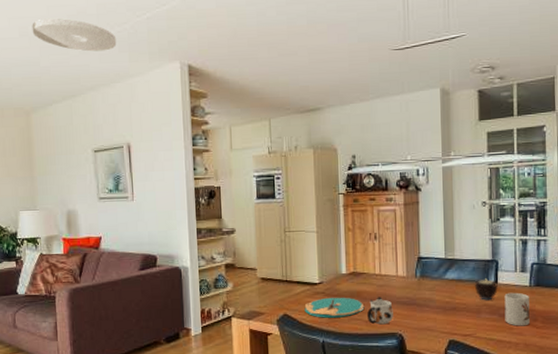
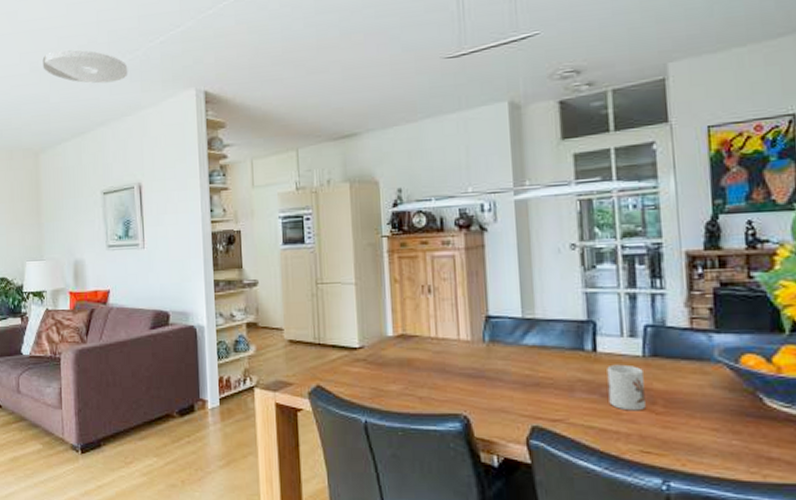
plate: present [304,297,365,318] -> none [341,365,418,392]
mug: present [367,297,393,325] -> none [421,366,455,403]
candle: present [474,278,498,301] -> none [563,345,597,375]

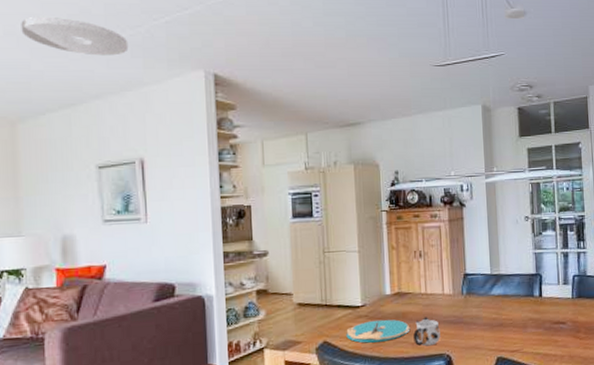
plate: none [341,365,418,392] -> present [346,319,411,343]
mug: none [421,366,455,403] -> present [413,317,440,347]
mug: present [607,364,646,411] -> none [549,305,573,339]

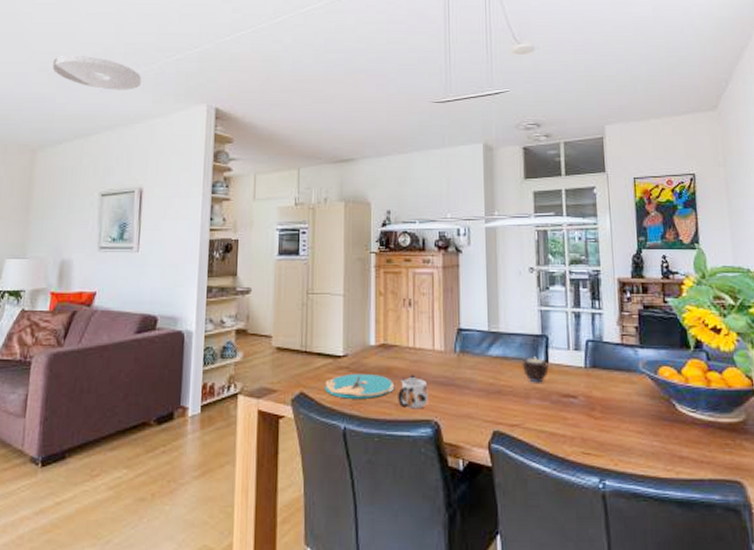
candle: none [520,292,543,315] -> present [522,356,549,383]

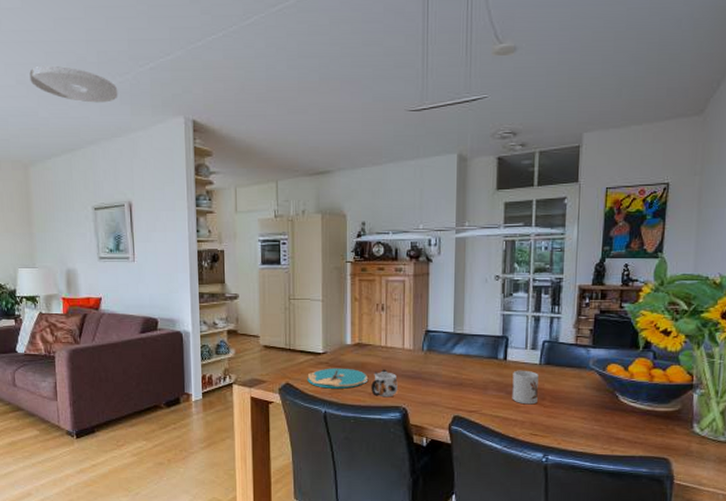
candle: present [522,356,549,383] -> none [482,355,507,377]
mug: none [556,374,587,416] -> present [512,370,538,405]

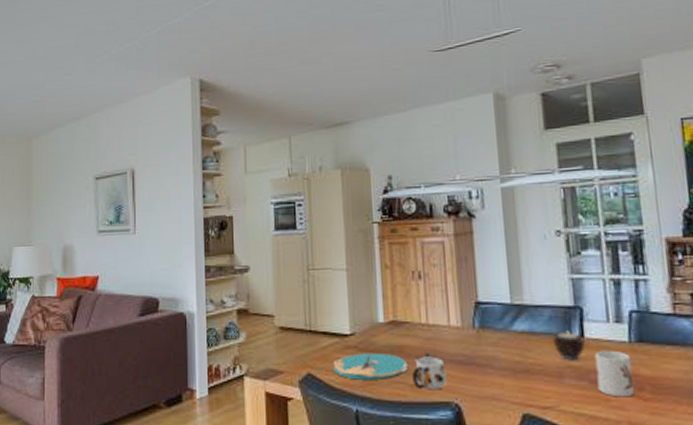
ceiling light: present [29,65,118,103] -> none [39,38,125,71]
candle: none [482,355,507,377] -> present [552,331,585,361]

